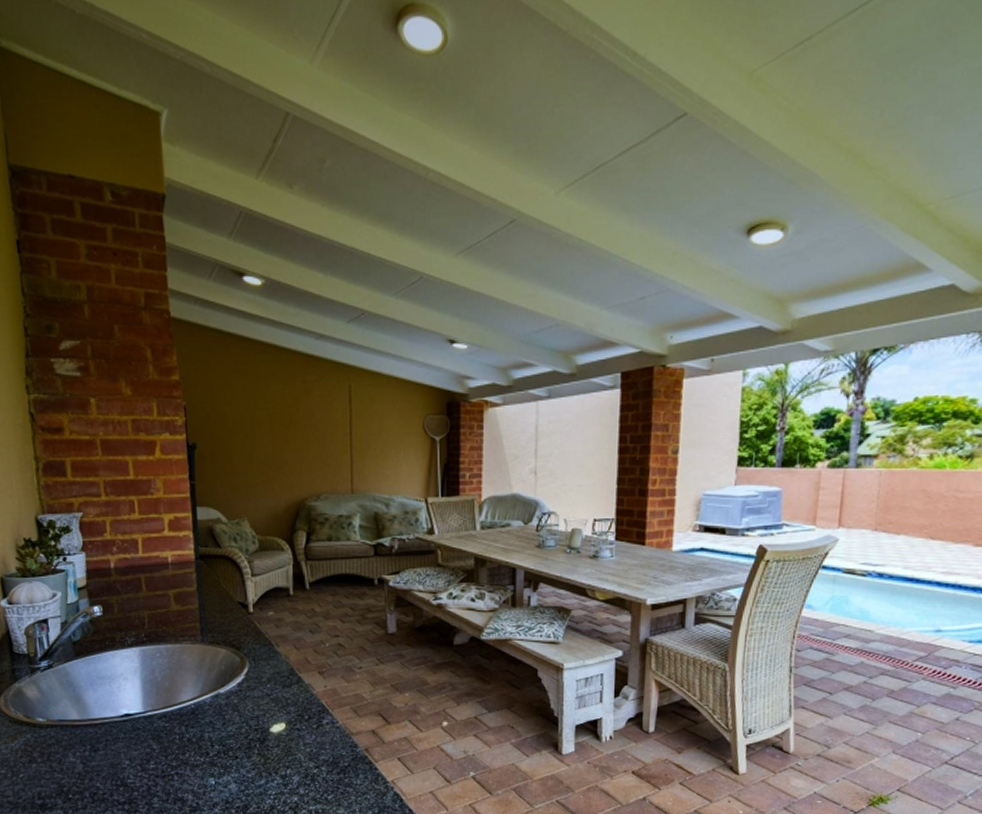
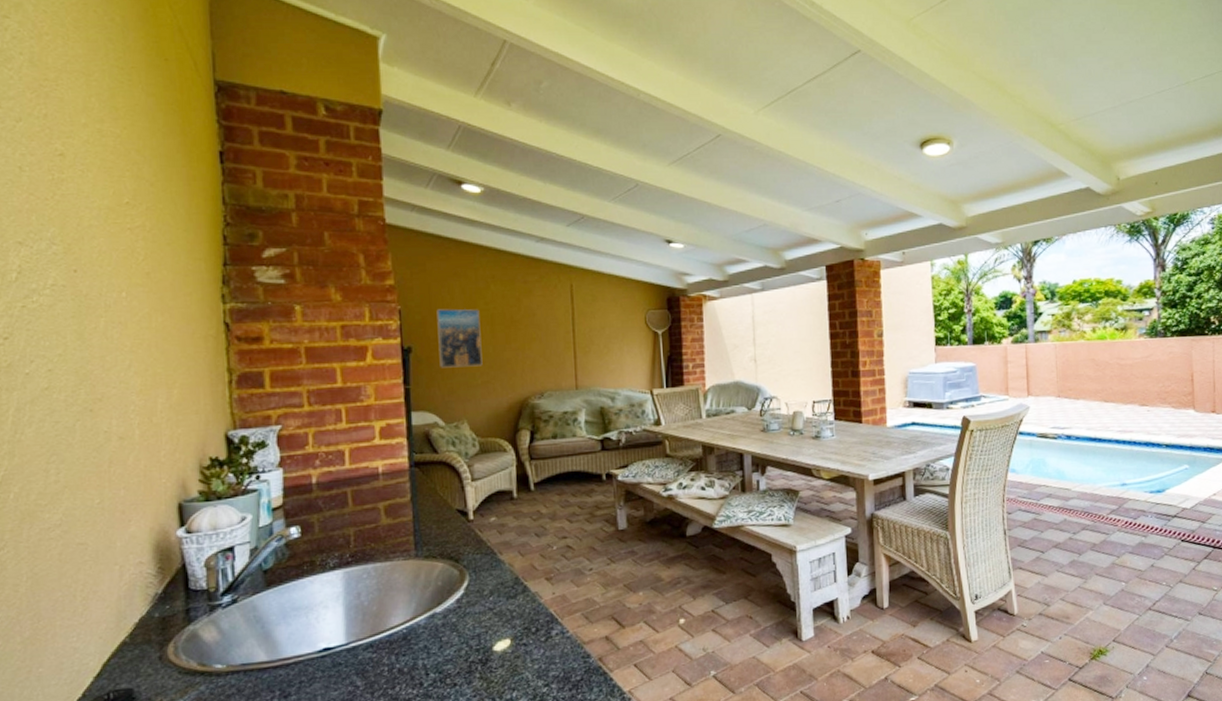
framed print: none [219,406,262,466] -> present [436,309,483,368]

